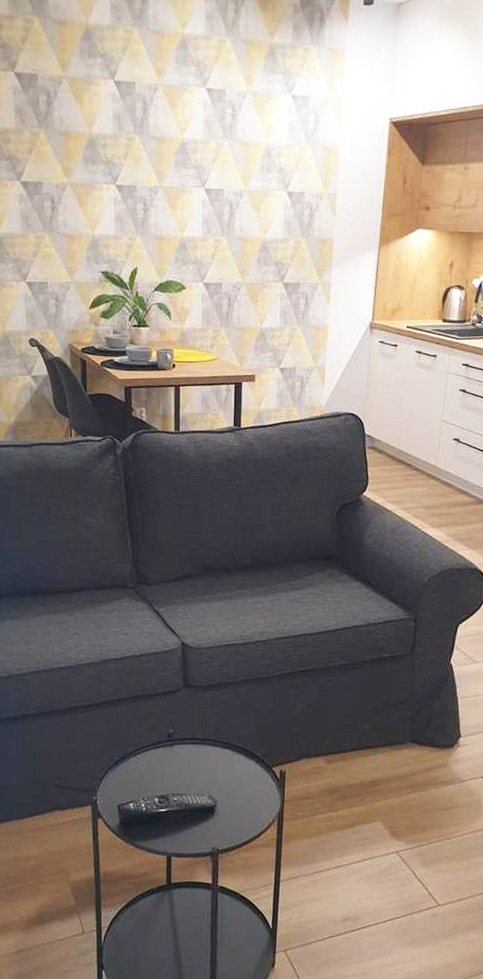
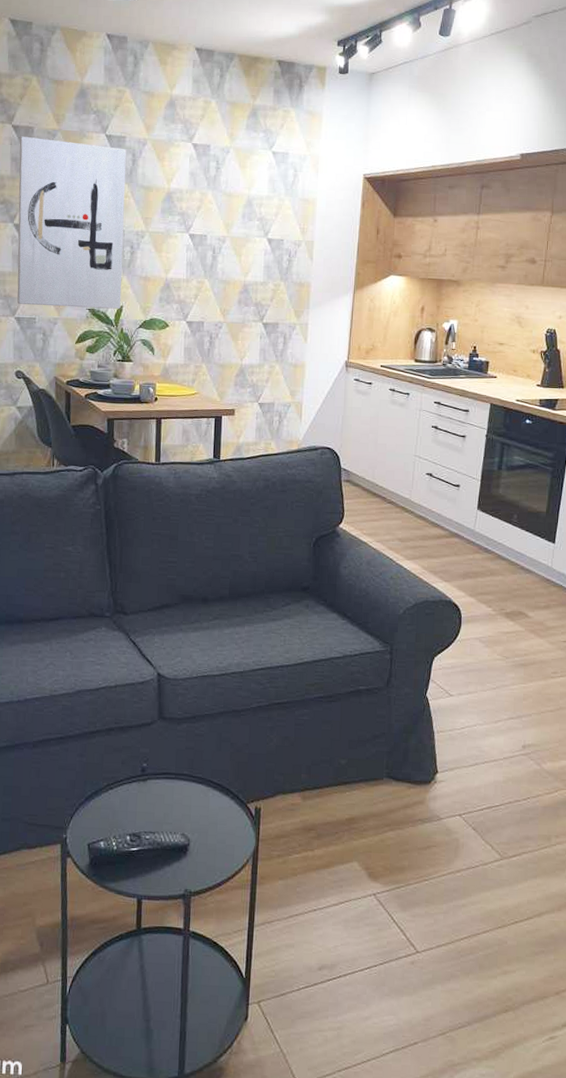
wall art: none [23,85,137,271] -> present [17,136,127,309]

